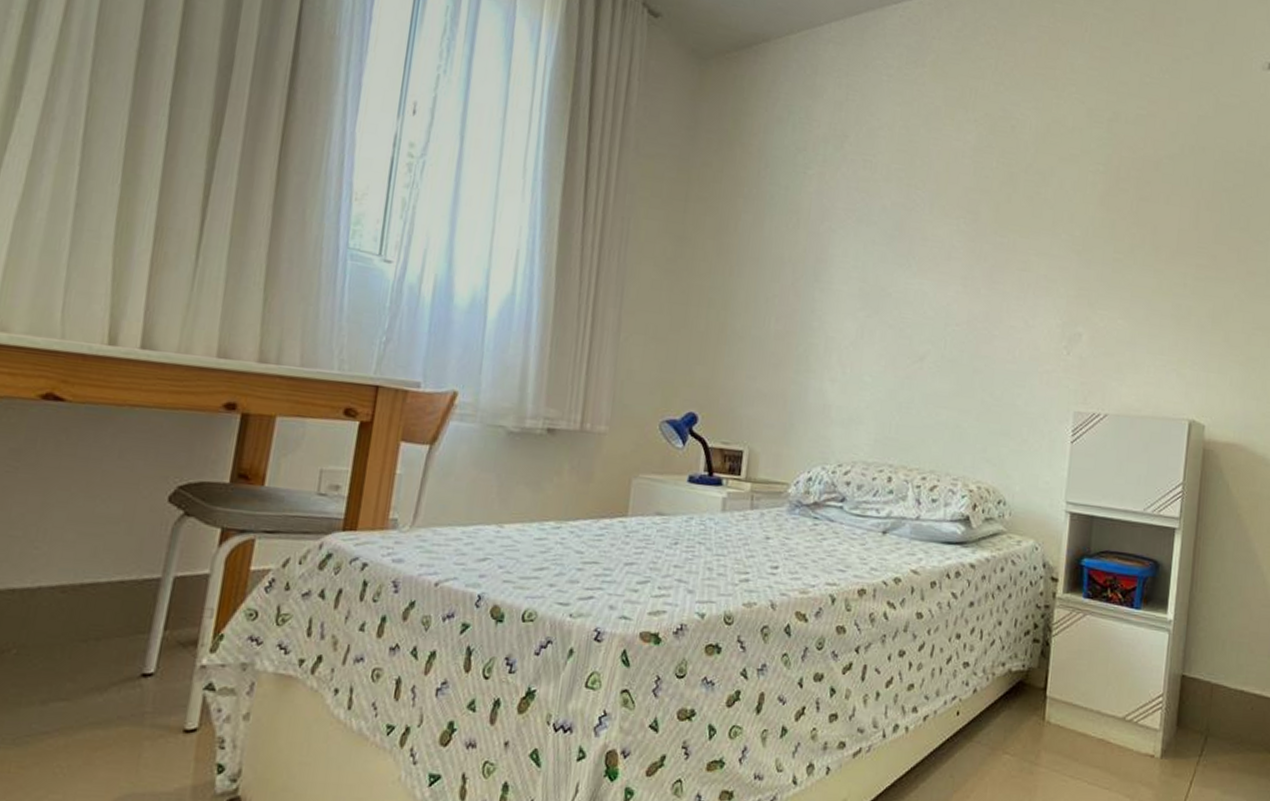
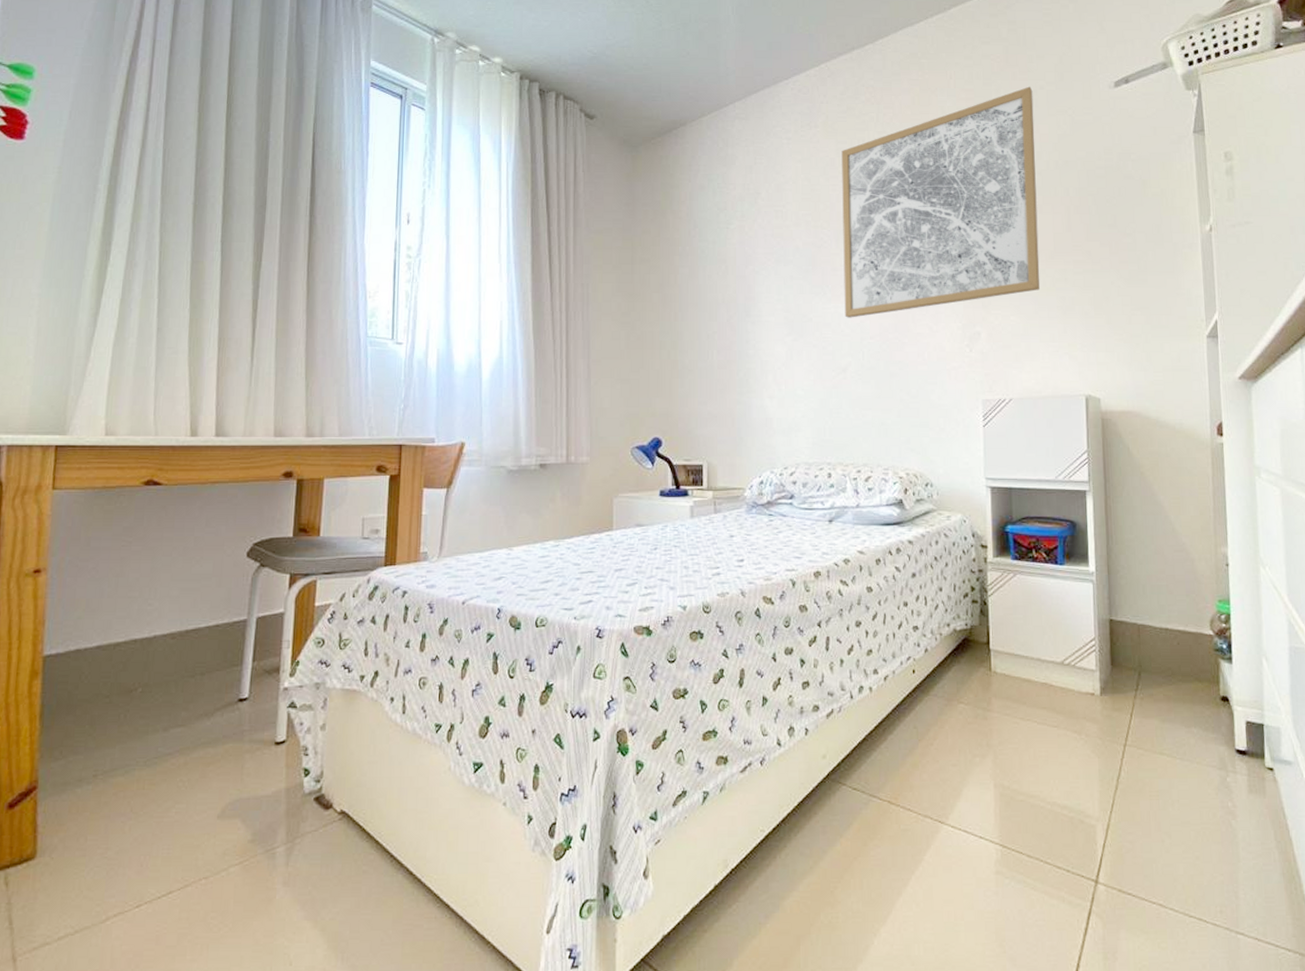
wall art: none [929,54,1177,299] -> present [841,86,1040,318]

